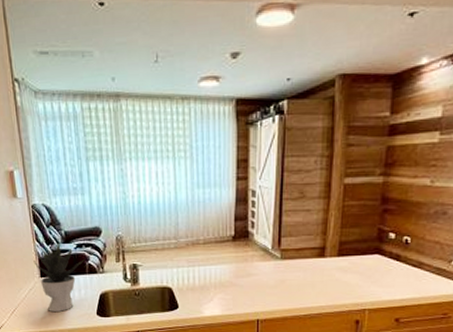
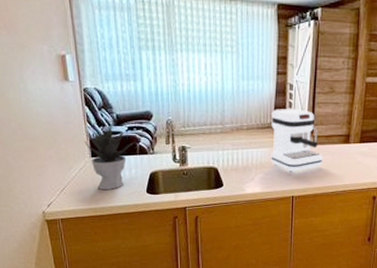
coffee maker: none [231,218,293,291] -> present [271,108,323,172]

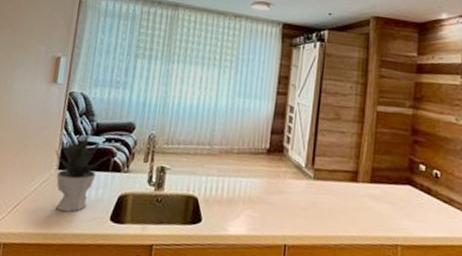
coffee maker: present [271,108,323,172] -> none [261,133,325,212]

